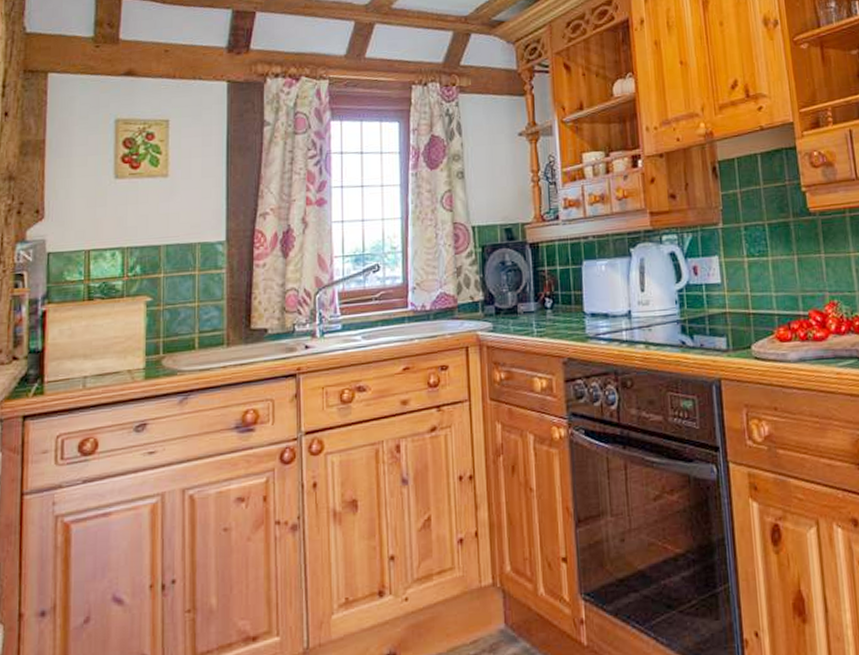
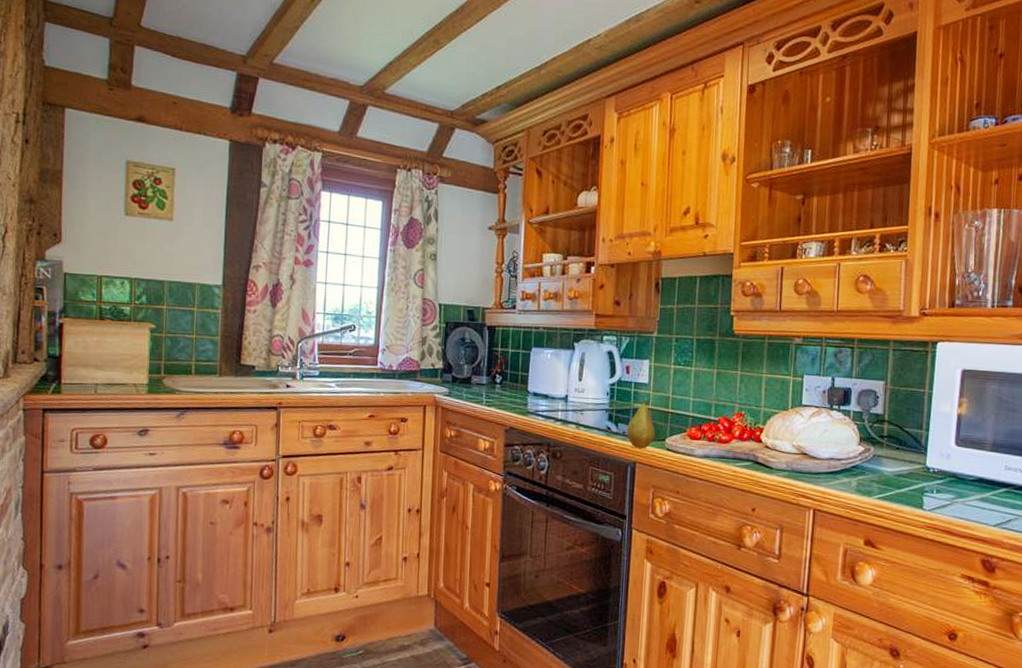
fruit: none [704,299,738,362] -> present [626,397,655,449]

